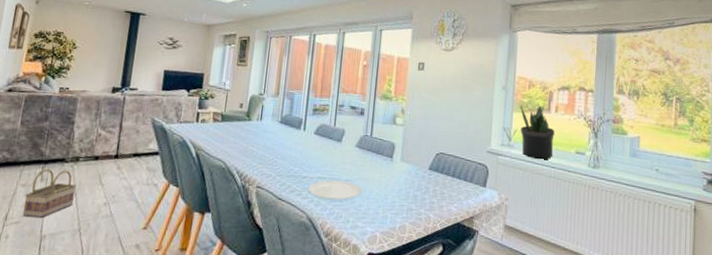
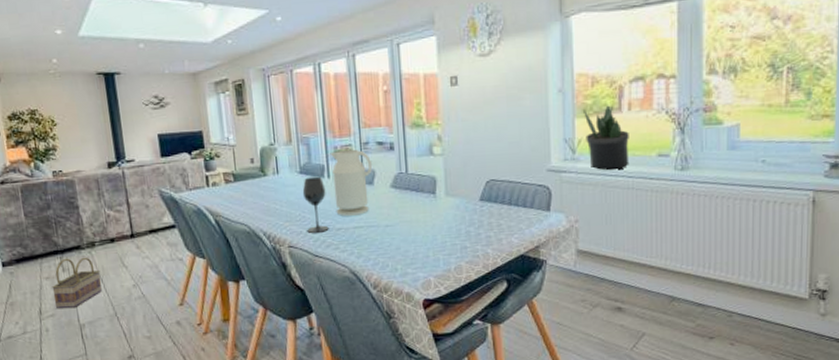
wineglass: none [276,127,300,178] -> present [302,176,329,233]
water jug: none [305,108,344,168] -> present [330,149,373,217]
plate: present [308,180,362,202] -> none [345,227,406,251]

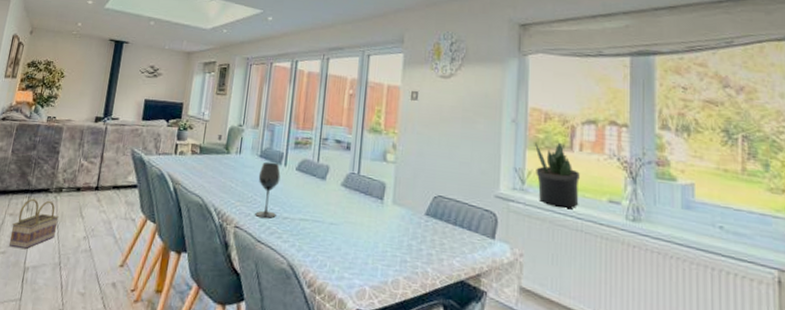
water jug: present [330,149,373,217] -> none [285,141,328,209]

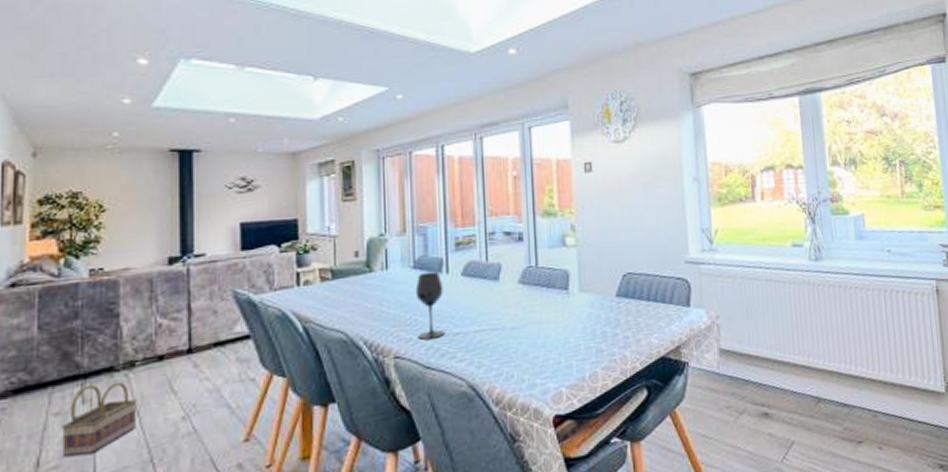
planter: present [535,142,580,209] -> none [719,194,766,262]

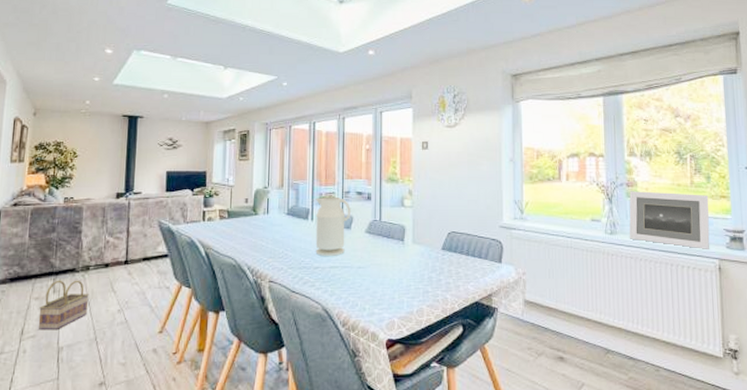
wineglass: present [415,271,445,340] -> none [287,218,308,270]
water jug: none [450,240,499,319] -> present [315,196,352,257]
picture frame: none [834,206,926,271] -> present [629,191,710,251]

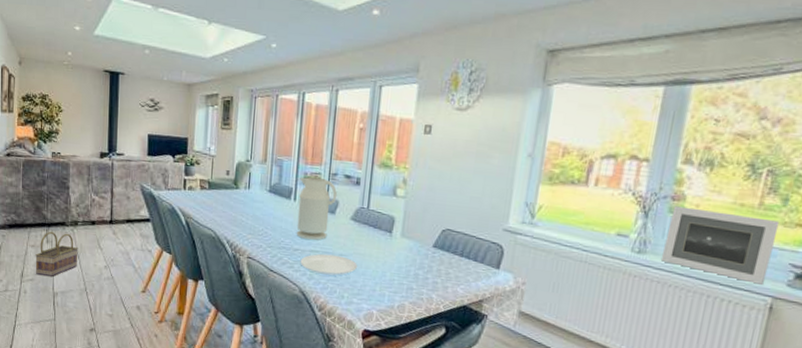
plate: none [321,268,375,290] -> present [300,253,357,277]

